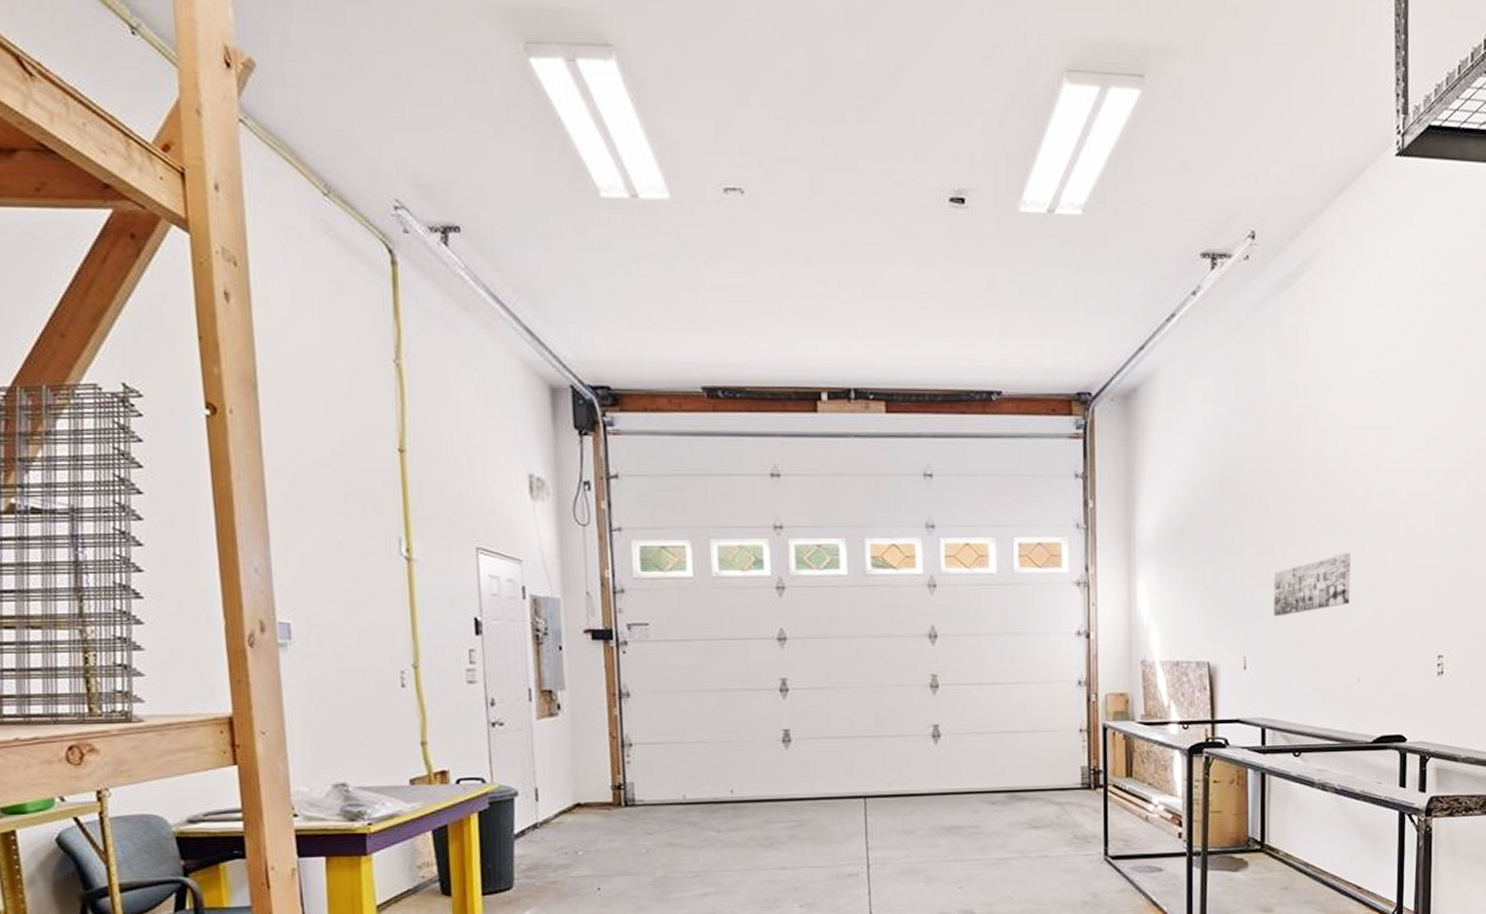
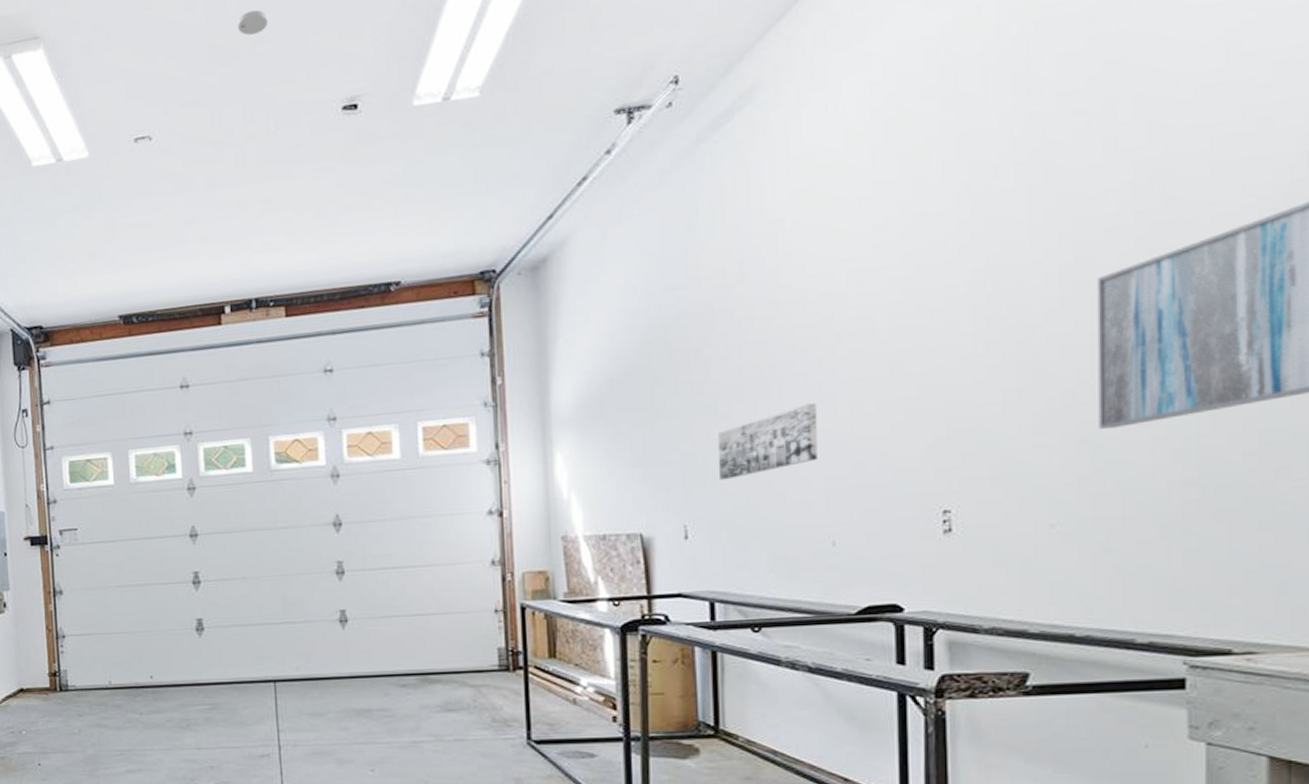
smoke detector: none [842,72,876,99] -> present [237,9,269,36]

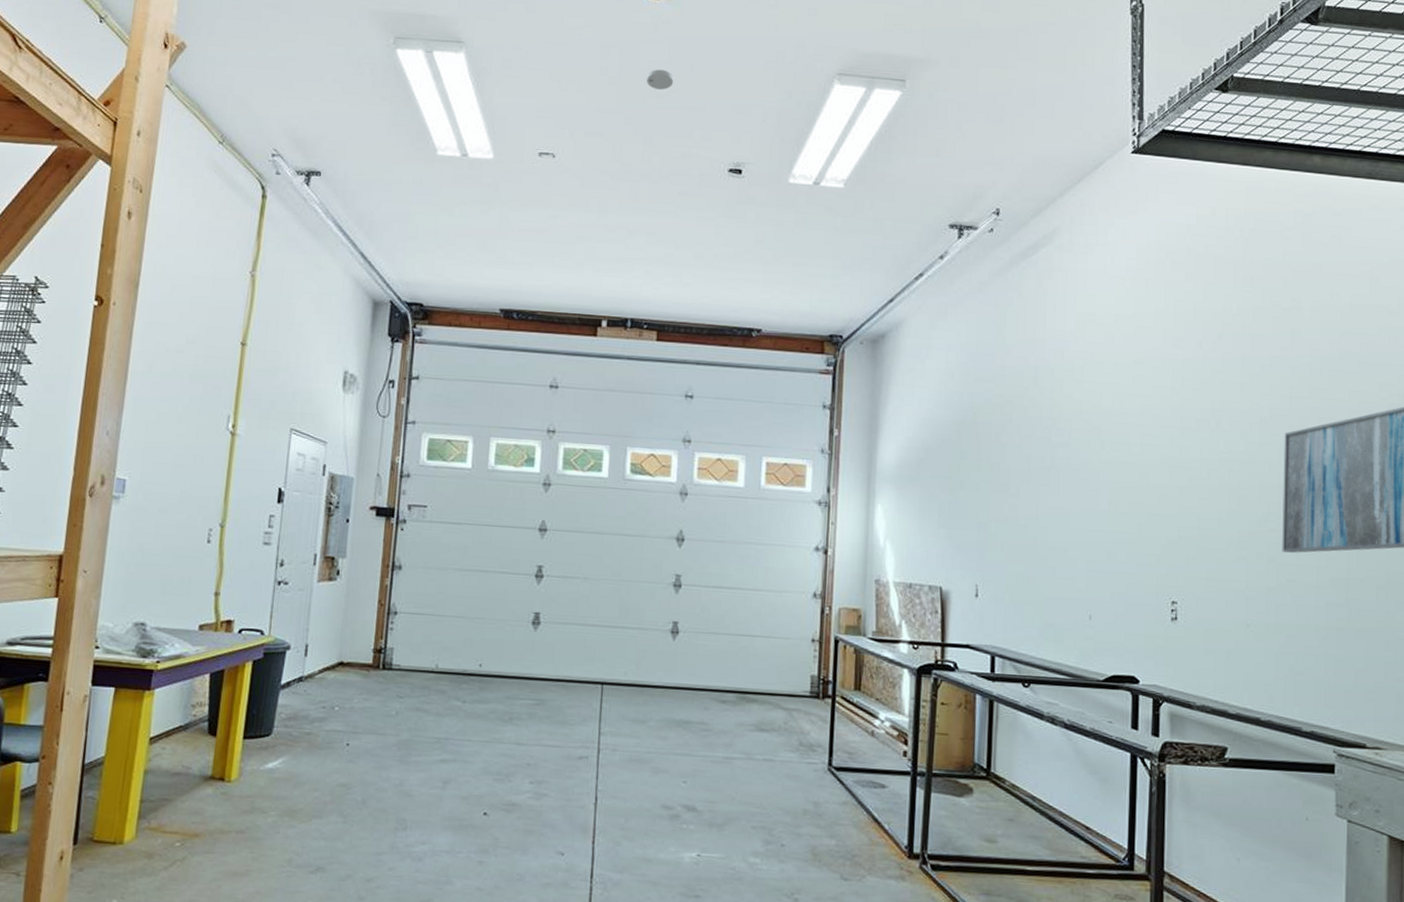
wall art: present [718,403,818,480] -> none [1006,496,1084,550]

